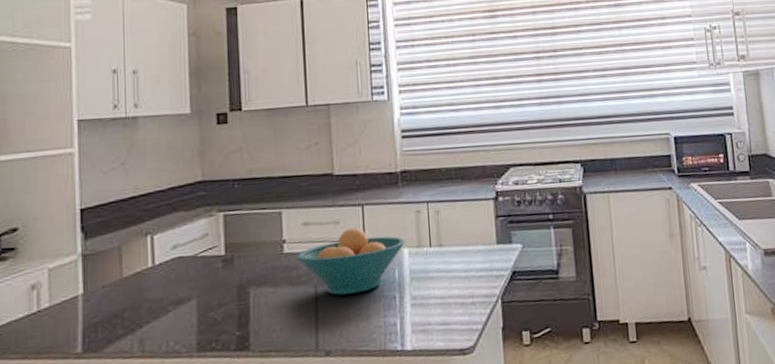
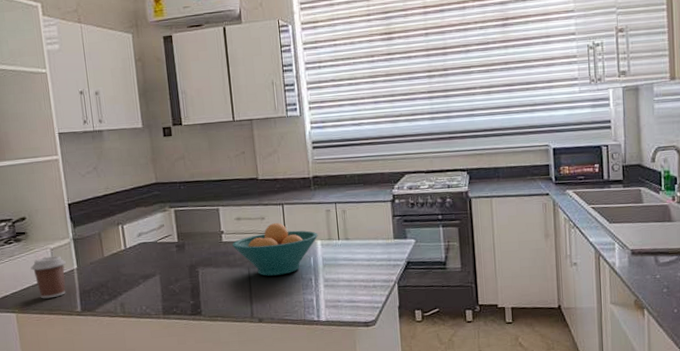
coffee cup: none [16,278,68,338] -> present [30,256,66,299]

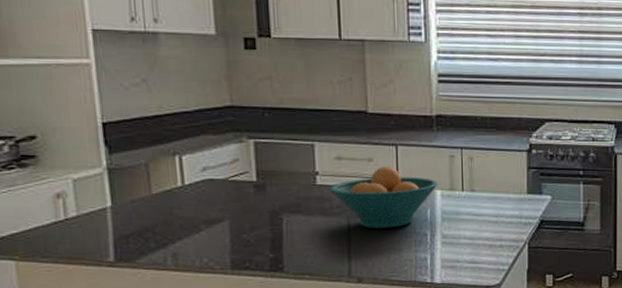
coffee cup: present [30,256,66,299] -> none [41,189,95,244]

